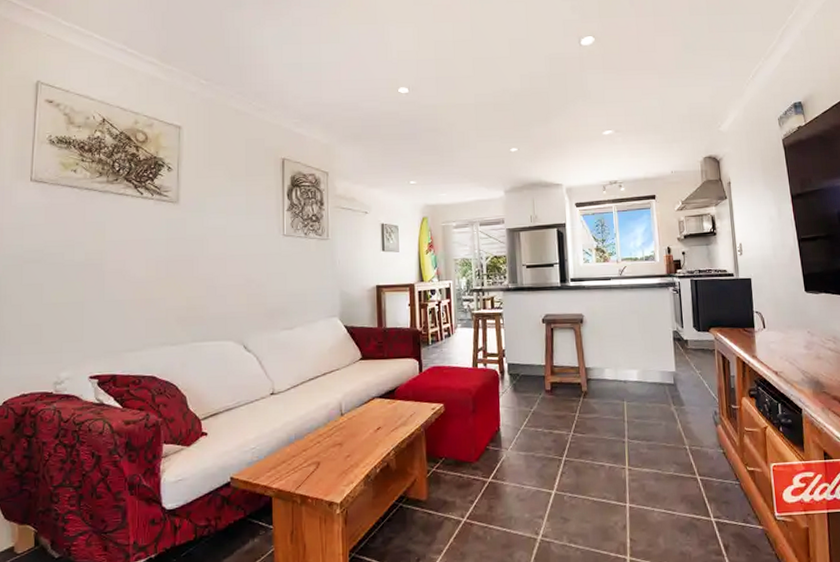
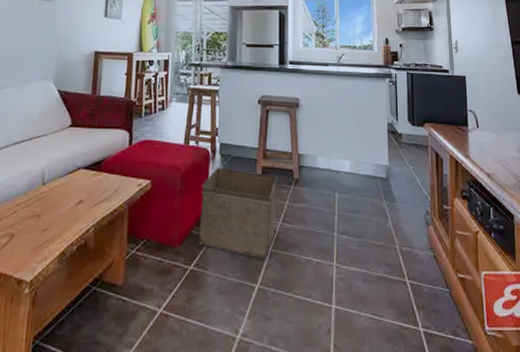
storage bin: none [493,386,568,468] -> present [199,167,277,260]

